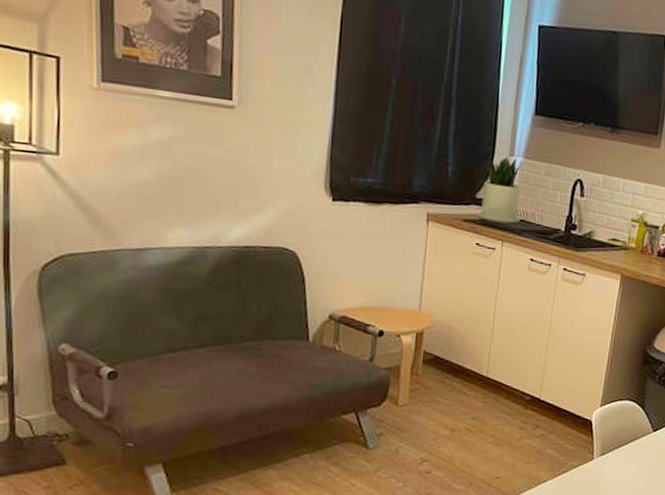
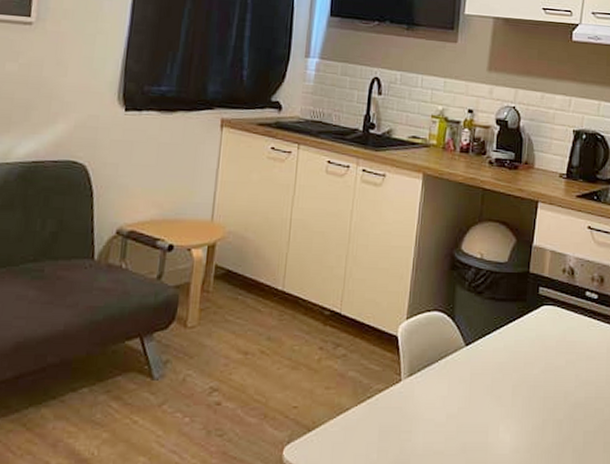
planter: present [476,155,521,225] -> none [271,58,317,127]

